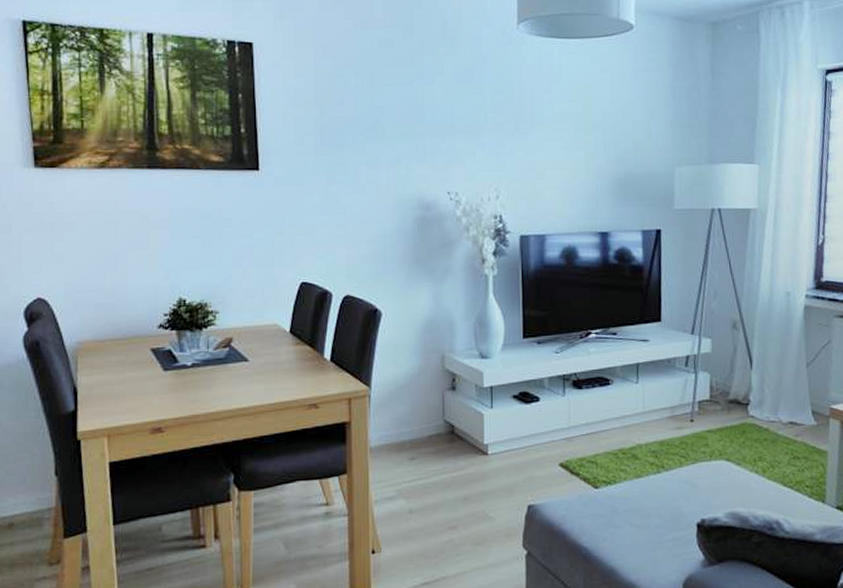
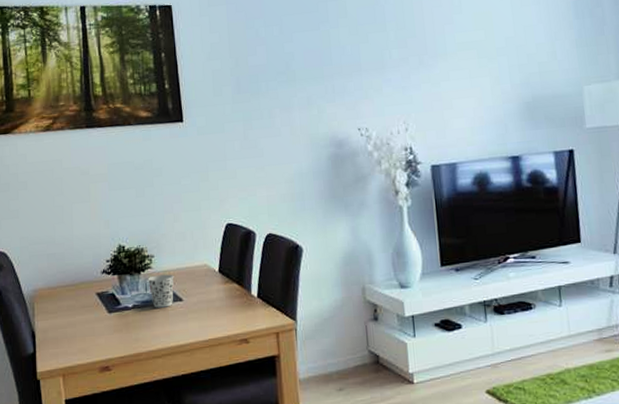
cup: none [210,332,240,368] -> present [147,274,174,308]

